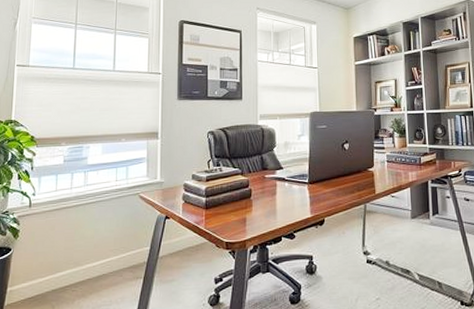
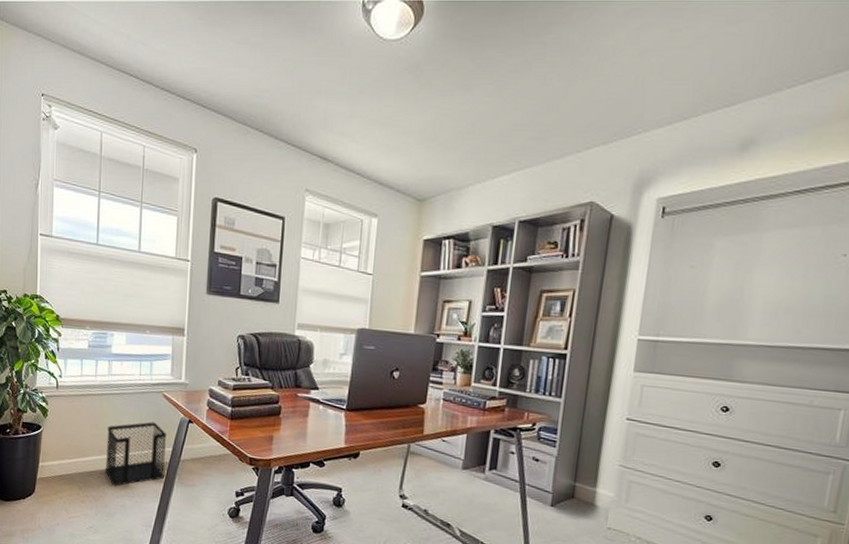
wastebasket: none [80,224,145,298] -> present [105,421,167,487]

